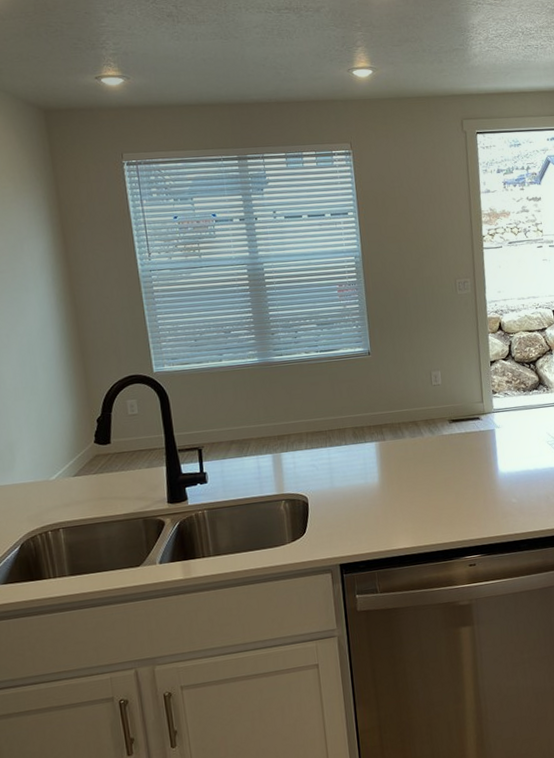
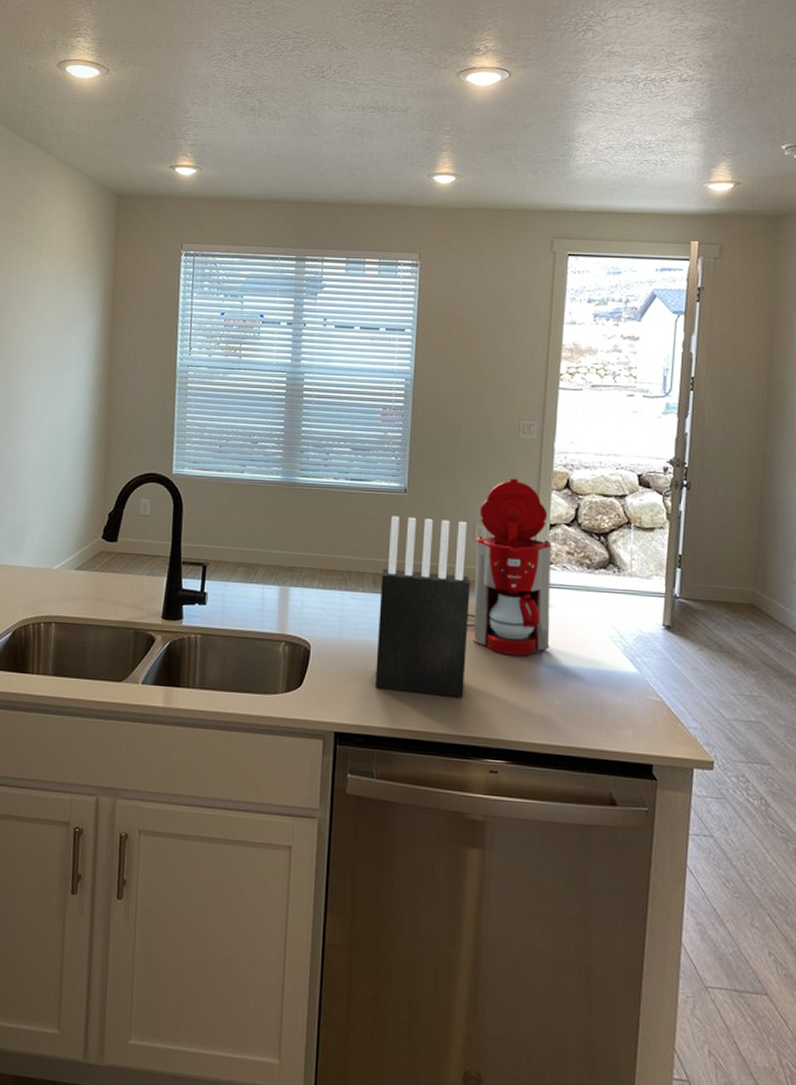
knife block: none [359,370,441,522] -> present [375,516,470,697]
coffee maker: none [433,328,503,472] -> present [466,478,552,655]

